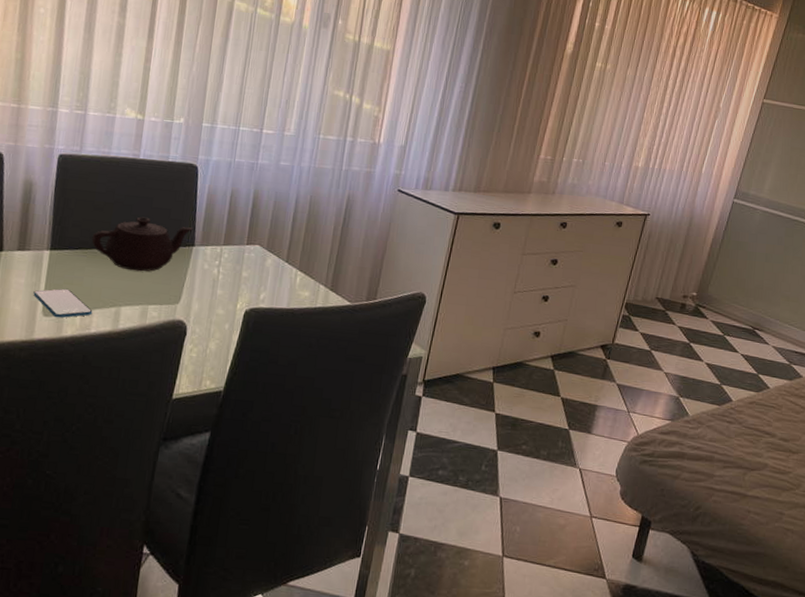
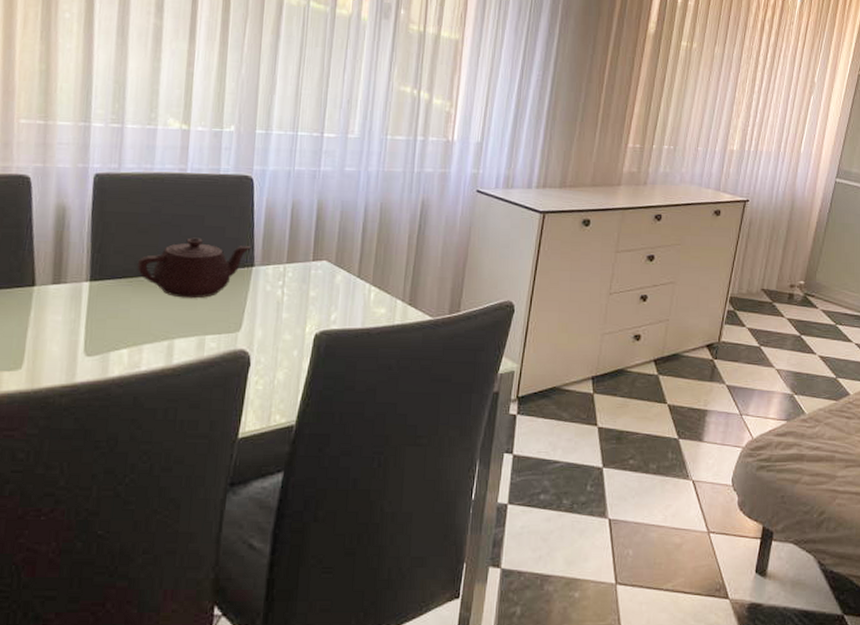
smartphone: present [33,288,93,318] -> none [73,323,142,357]

